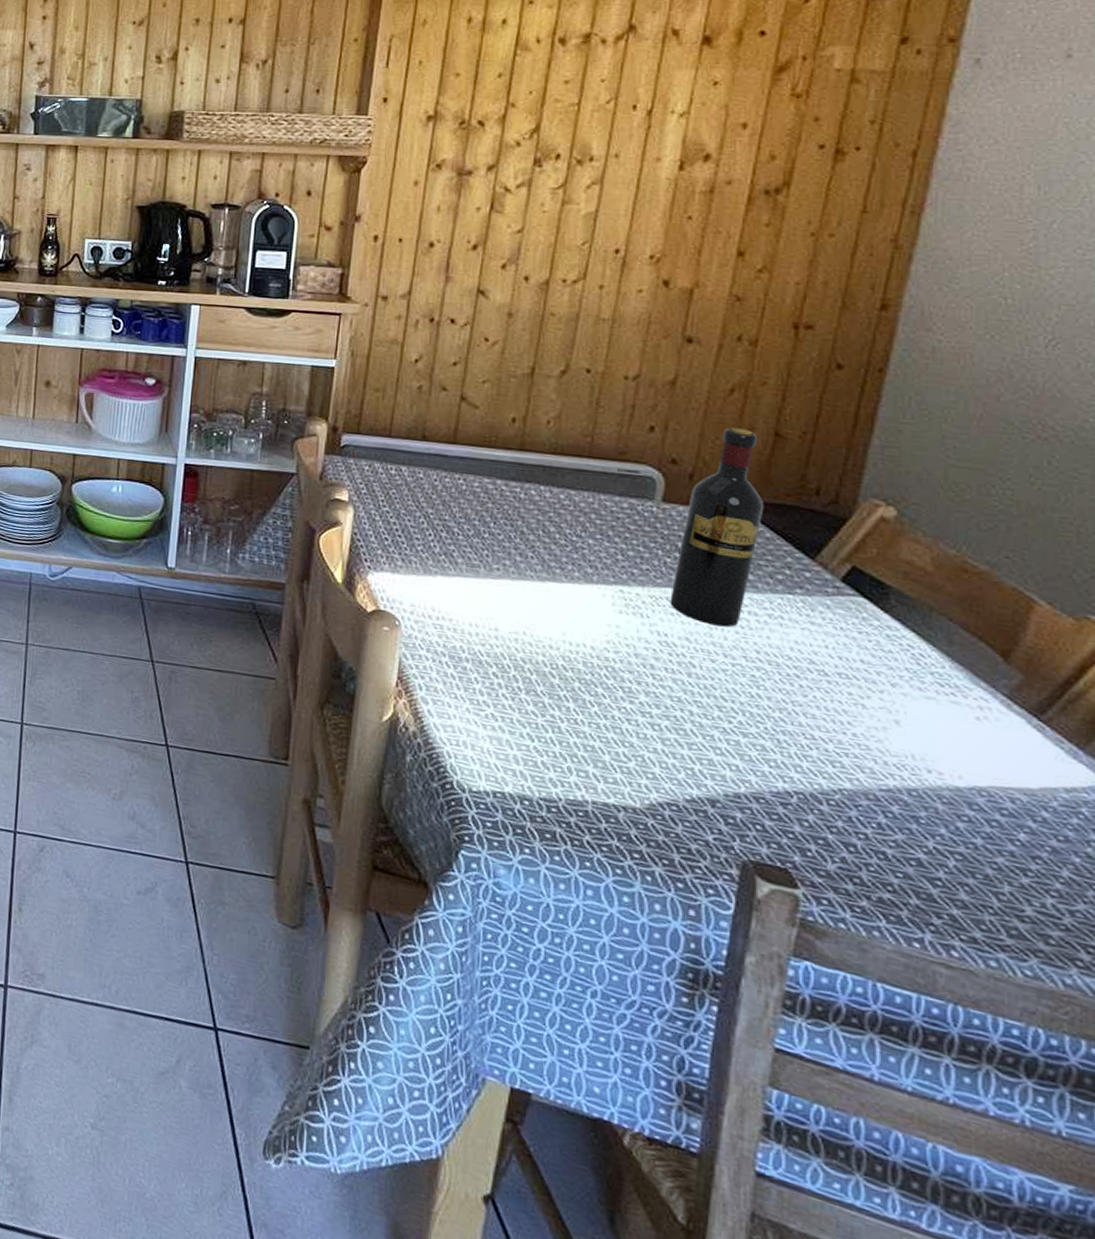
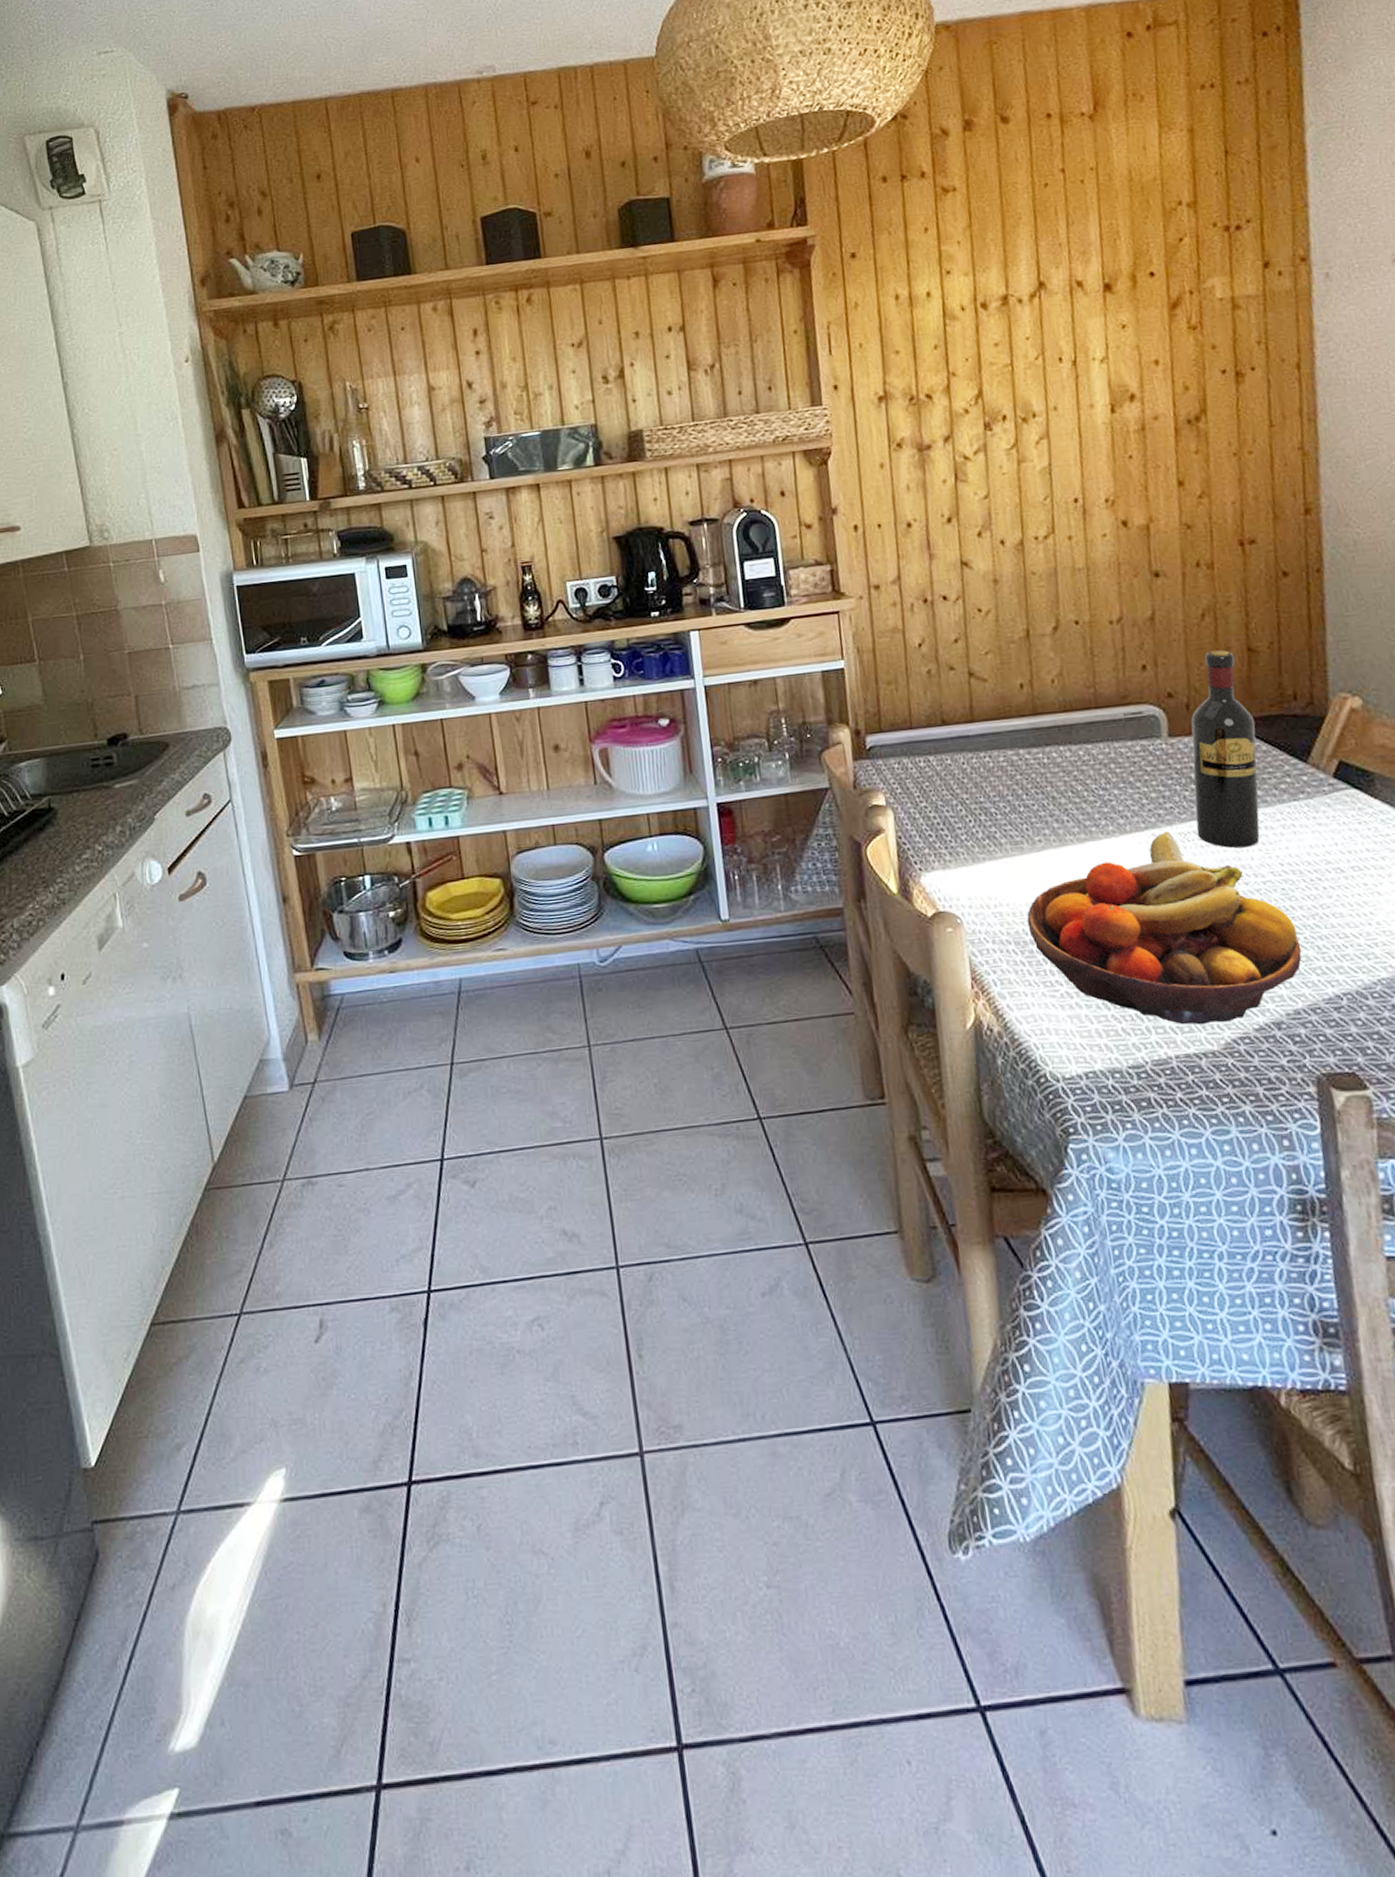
fruit bowl: none [466,591,759,786] -> present [1026,831,1302,1025]

